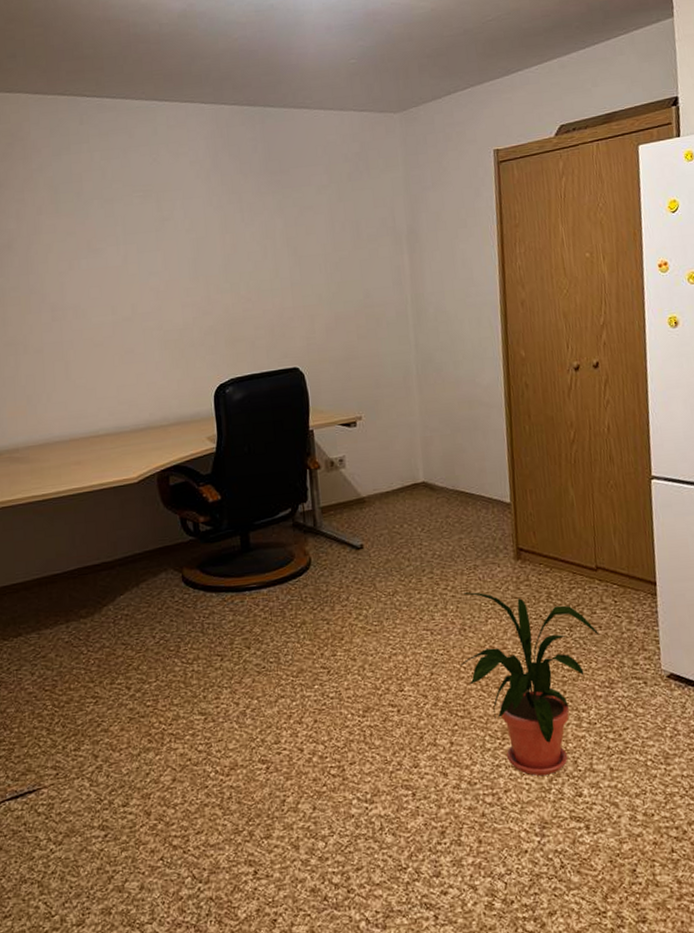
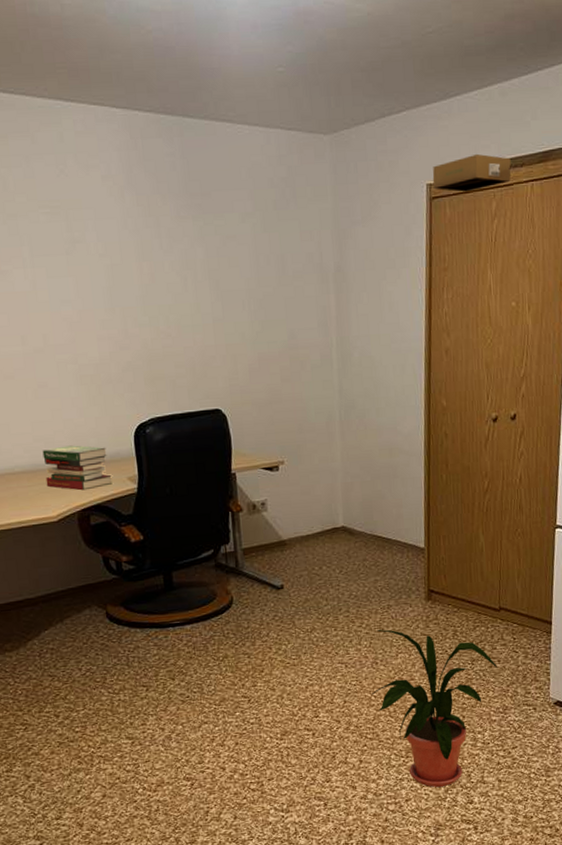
books: none [126,407,192,452] -> present [42,445,113,491]
box: none [499,120,576,155] -> present [432,153,511,192]

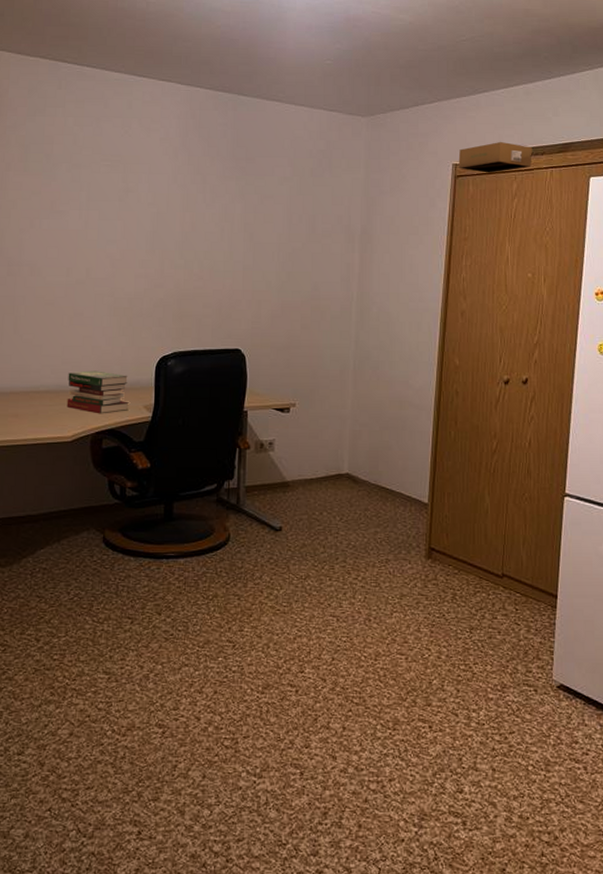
house plant: present [371,629,498,787] -> none [361,583,498,768]

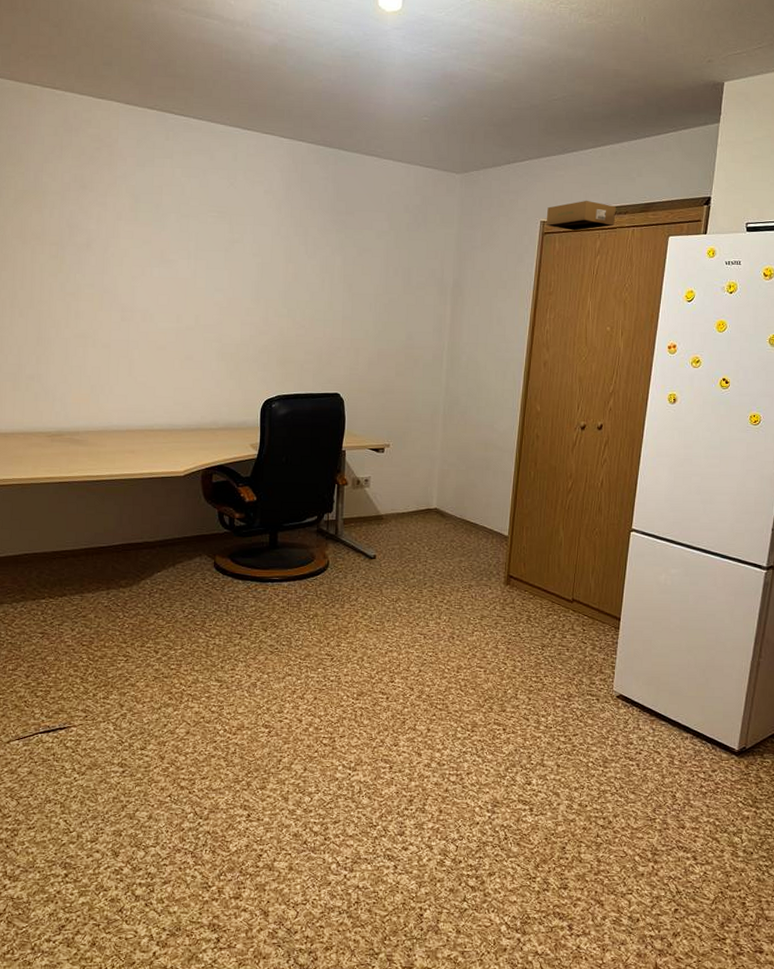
books: present [66,370,129,414] -> none [179,411,237,452]

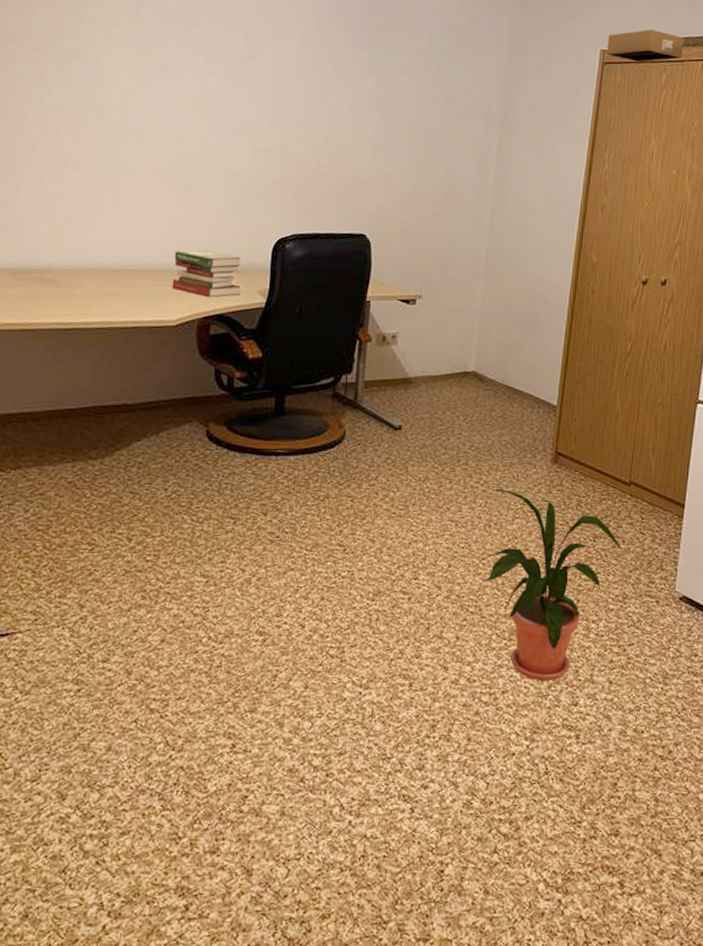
books: none [179,411,237,452] -> present [171,249,242,298]
house plant: none [445,606,566,764] -> present [479,488,622,681]

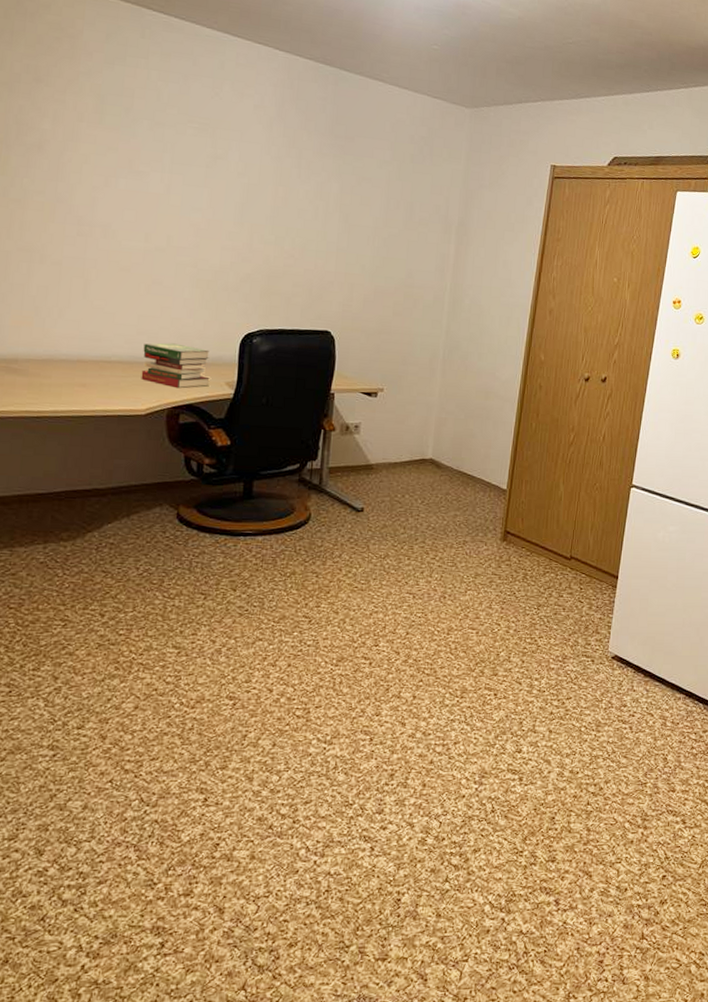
house plant: present [479,488,622,681] -> none [434,563,562,732]
box: present [606,29,684,62] -> none [556,147,627,178]

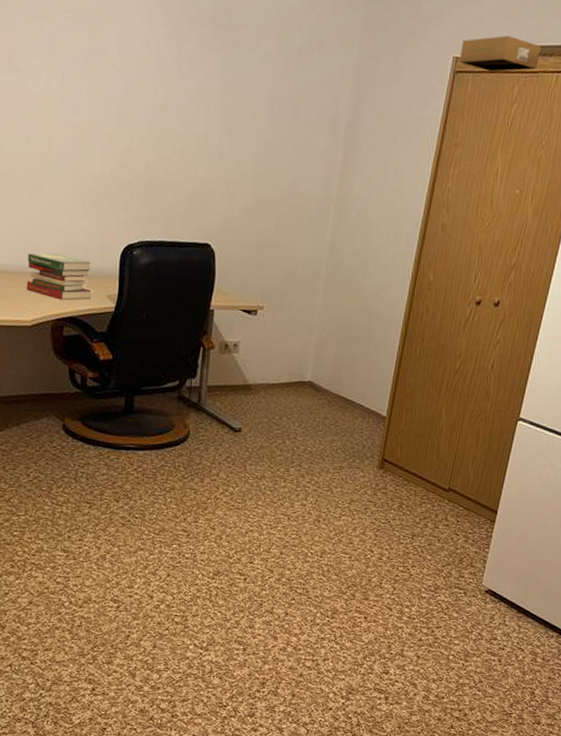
box: none [556,147,627,178] -> present [459,35,541,72]

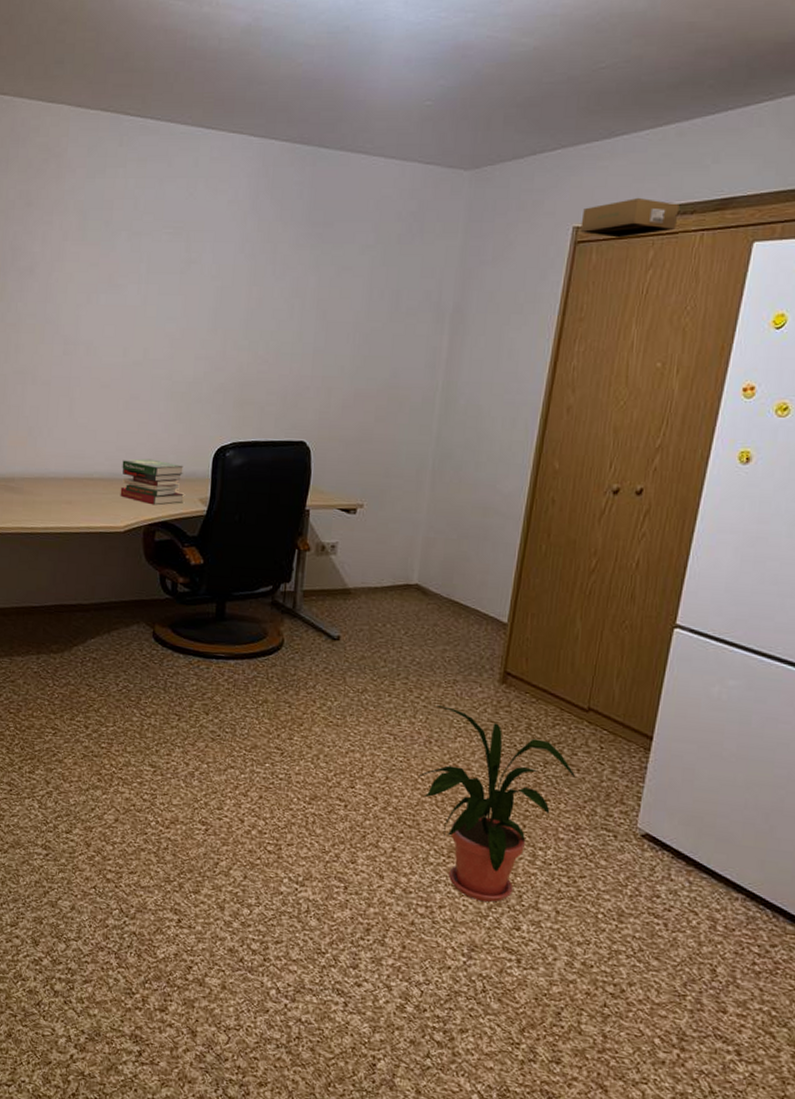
house plant: none [308,488,437,653] -> present [418,704,576,903]

